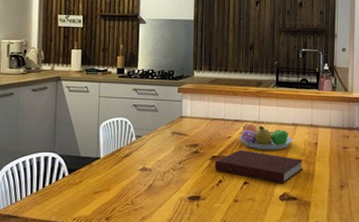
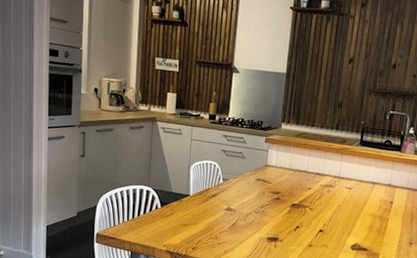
notebook: present [215,149,304,183] -> none [293,200,378,235]
fruit bowl: present [238,123,293,150] -> none [318,177,371,205]

